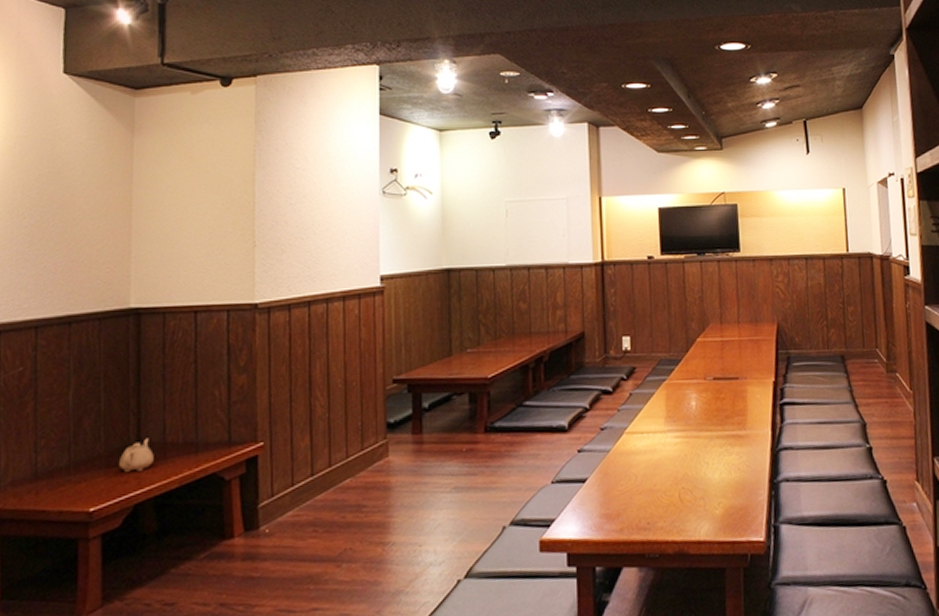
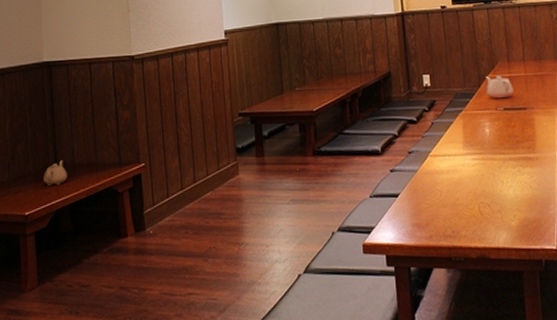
teapot: none [694,339,727,367] -> present [485,75,515,99]

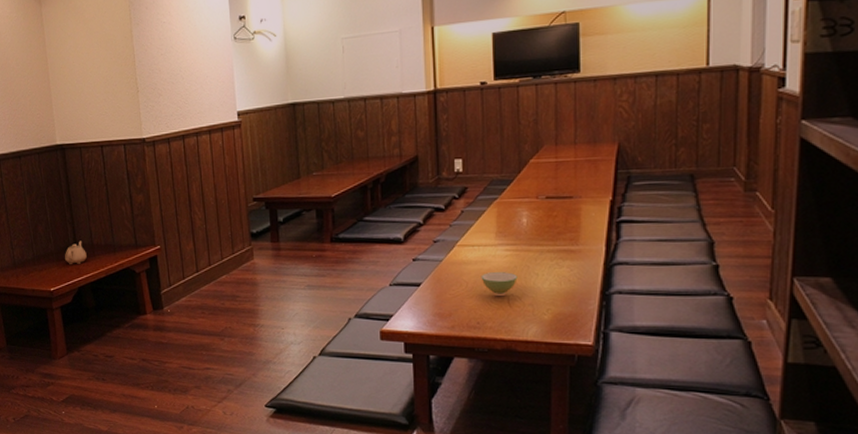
bowl: none [453,180,486,205] -> present [481,272,518,297]
teapot: present [485,75,515,99] -> none [526,160,561,186]

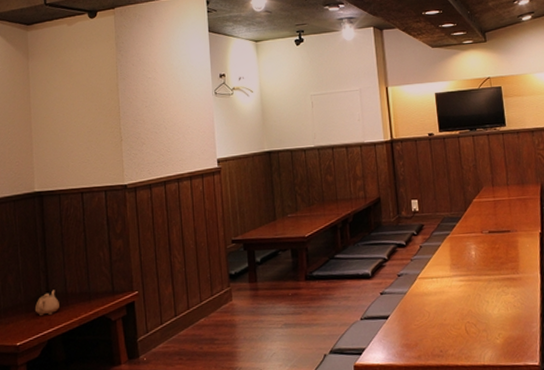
bowl: present [481,272,518,297] -> none [440,301,472,325]

